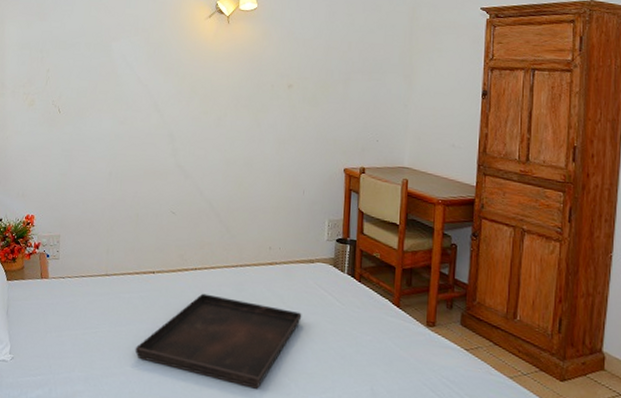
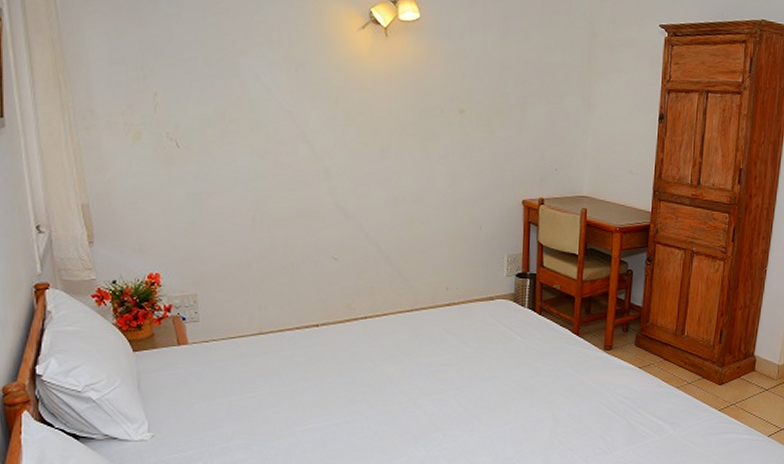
serving tray: present [134,293,302,389] -> none [302,342,483,430]

